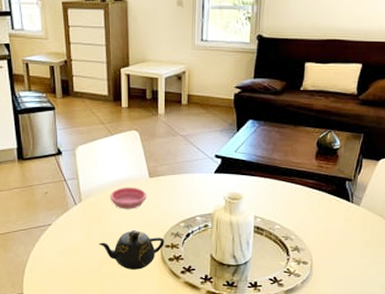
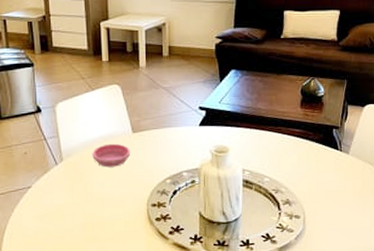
teapot: present [99,230,164,270] -> none [82,189,151,233]

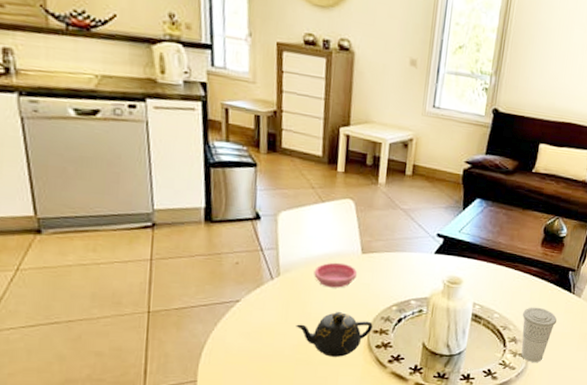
teapot: none [82,189,151,233] -> present [296,312,373,357]
cup: none [293,167,328,223] -> present [521,307,557,362]

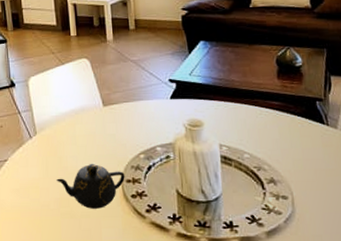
saucer: present [314,262,358,288] -> none [64,117,103,141]
cup: present [521,307,557,362] -> none [275,143,316,205]

